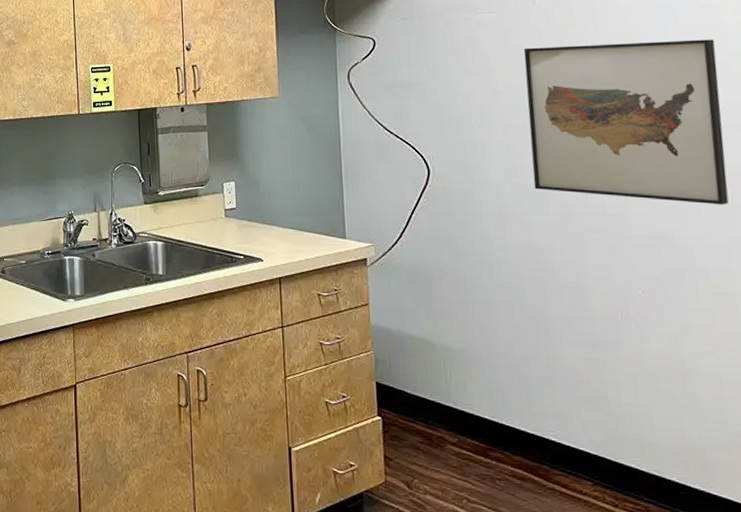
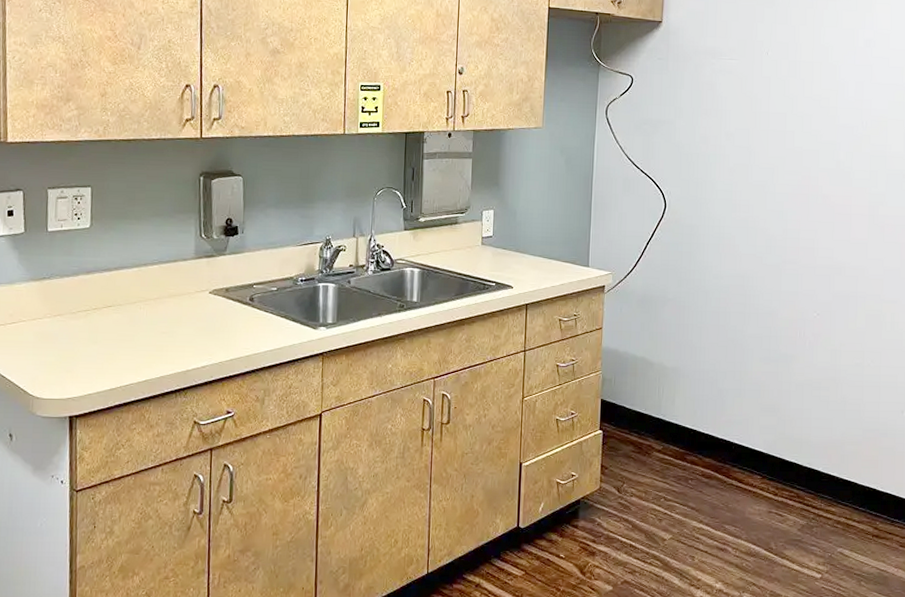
wall art: present [523,39,729,205] -> none [748,95,897,241]

